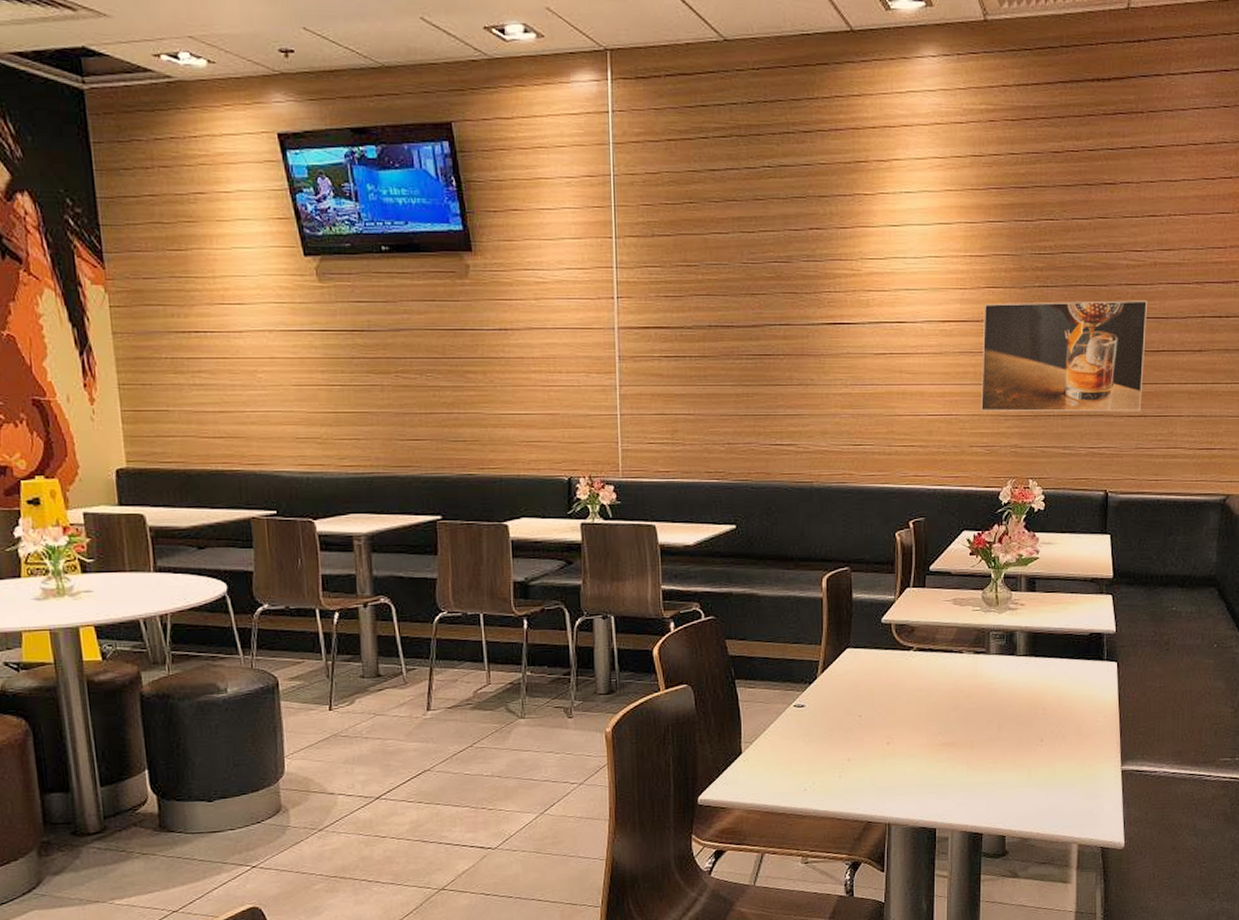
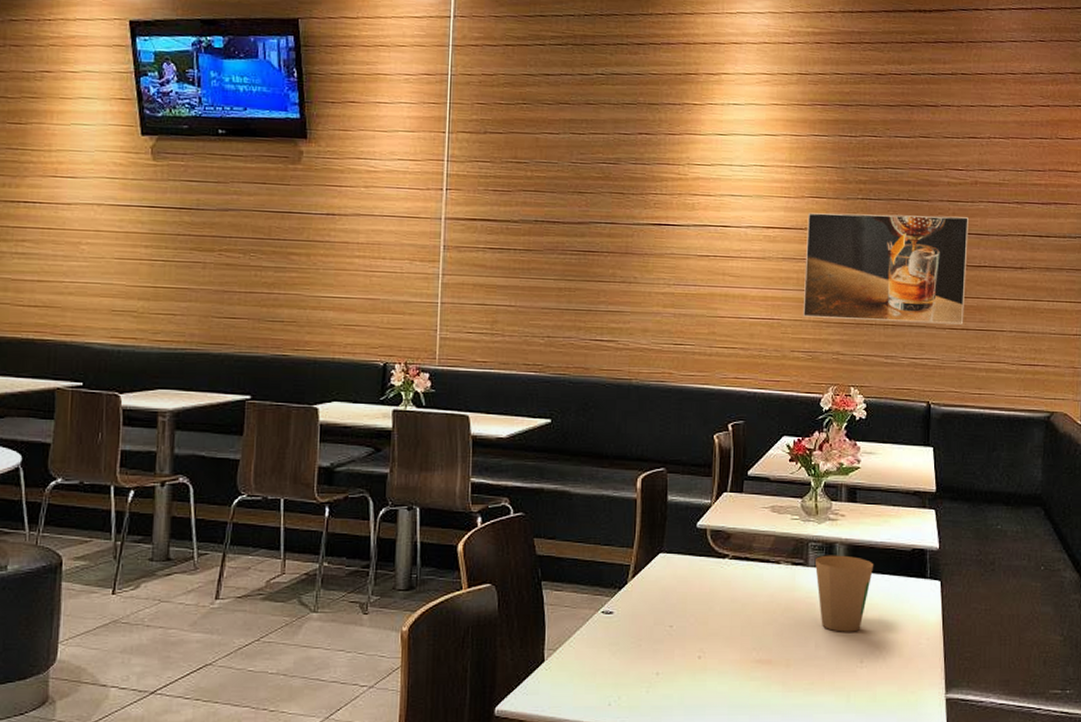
paper cup: none [997,642,1053,714] -> present [815,555,874,632]

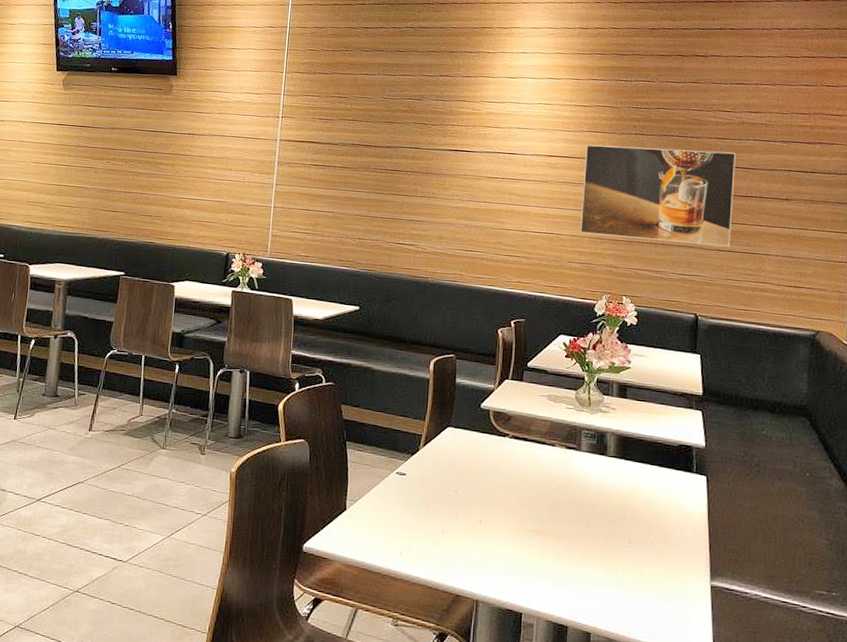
paper cup: present [815,555,874,632] -> none [587,442,643,515]

